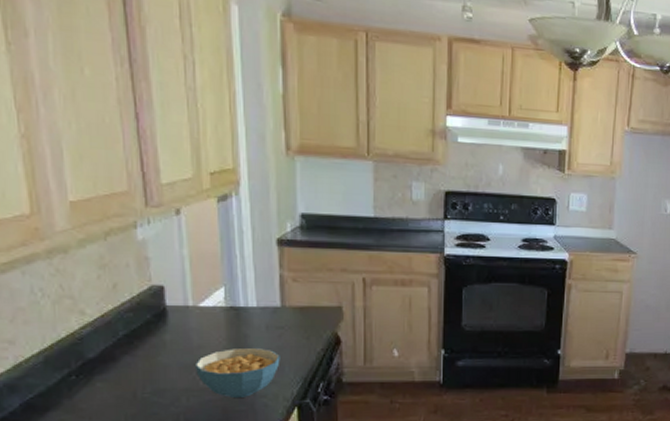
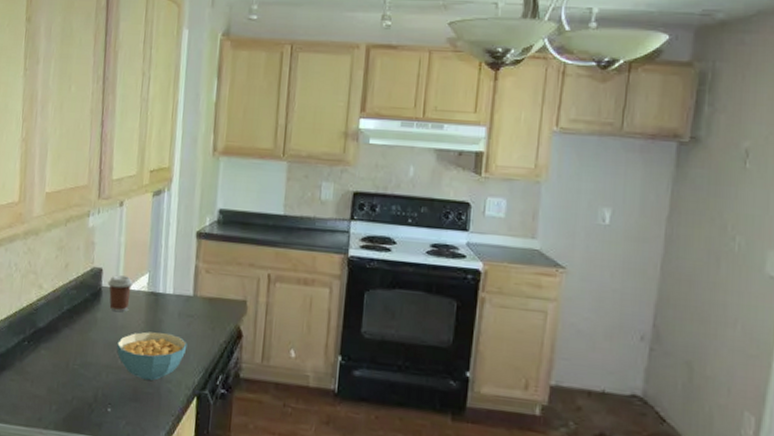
coffee cup: none [173,292,206,332] -> present [107,275,133,312]

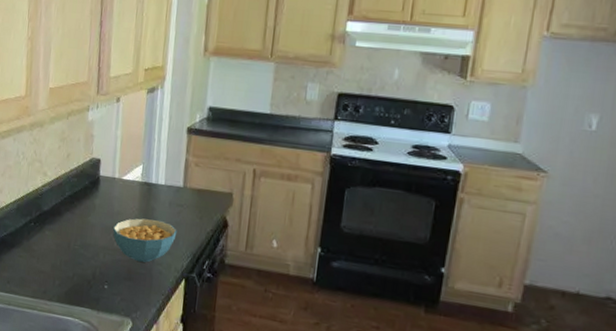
coffee cup: present [107,275,133,312] -> none [105,165,128,200]

